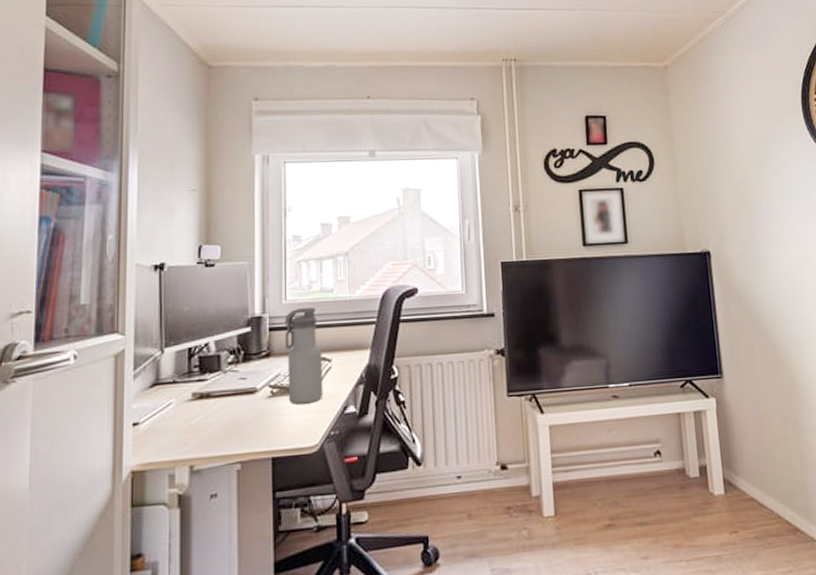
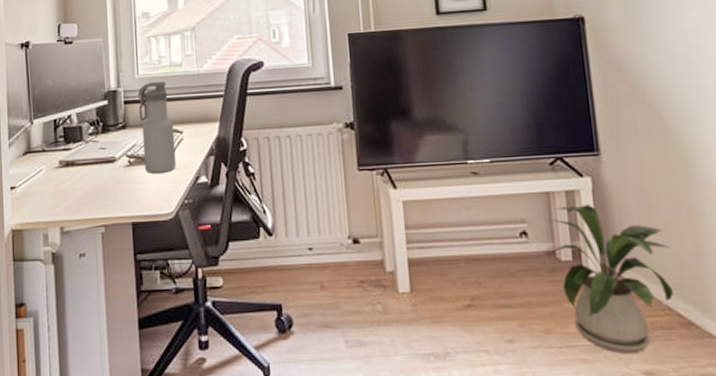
house plant: none [678,424,783,562] -> present [547,205,674,353]

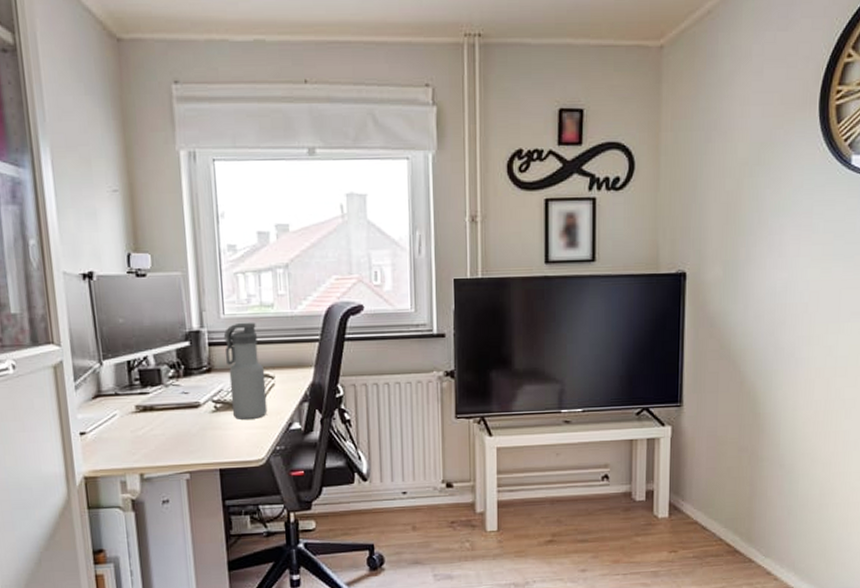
house plant: present [547,205,674,353] -> none [624,451,730,577]

